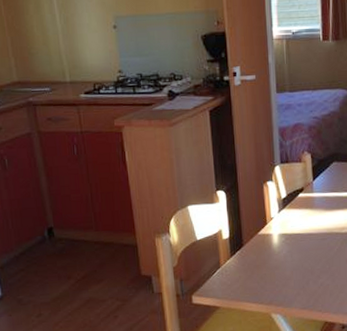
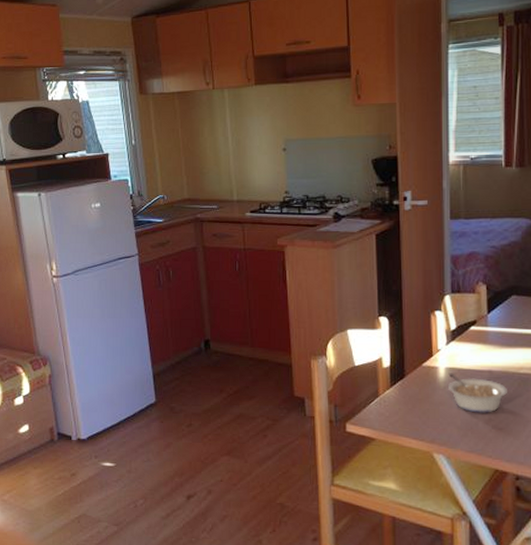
legume: none [281,238,333,274] -> present [448,373,508,413]

